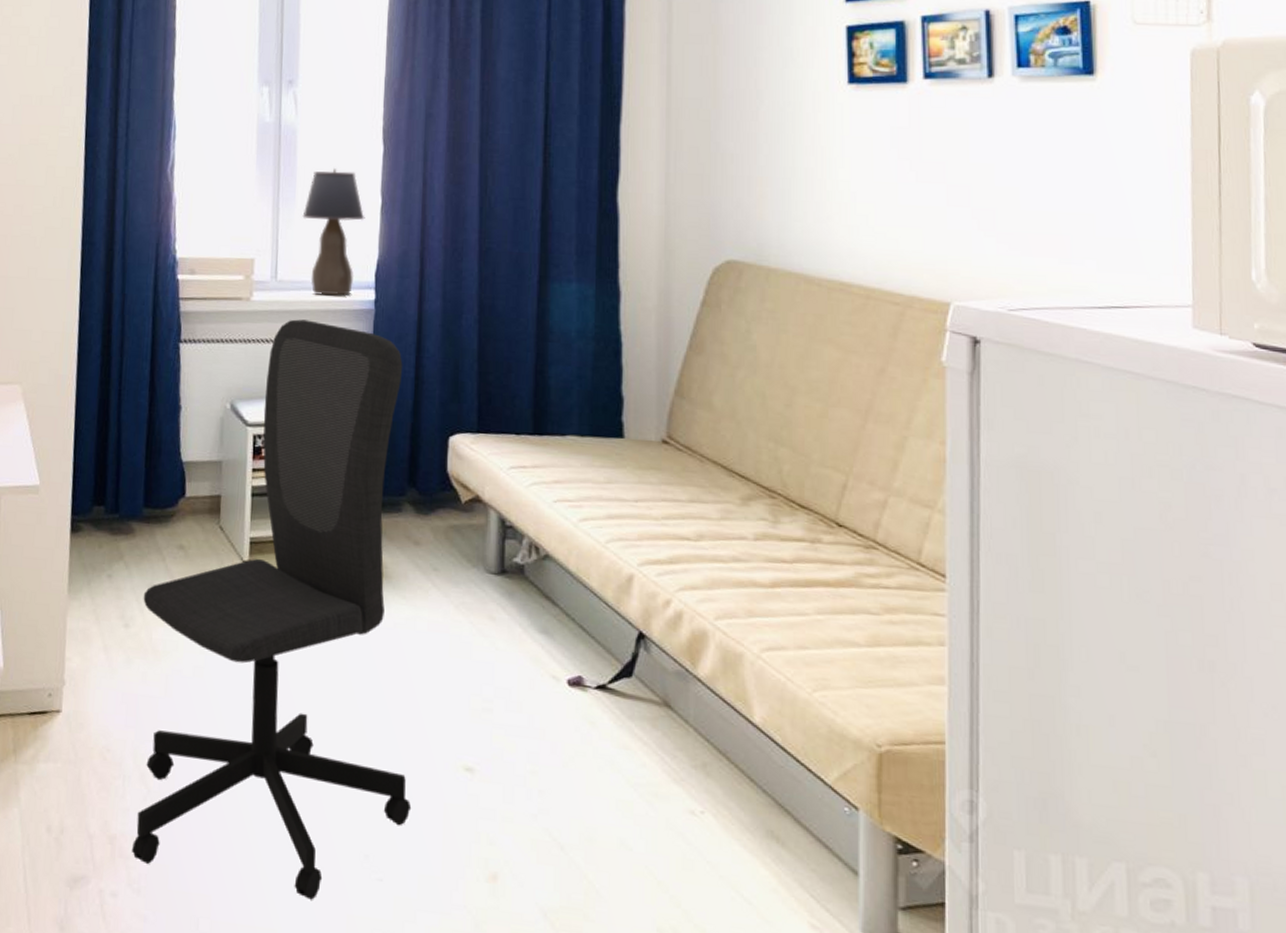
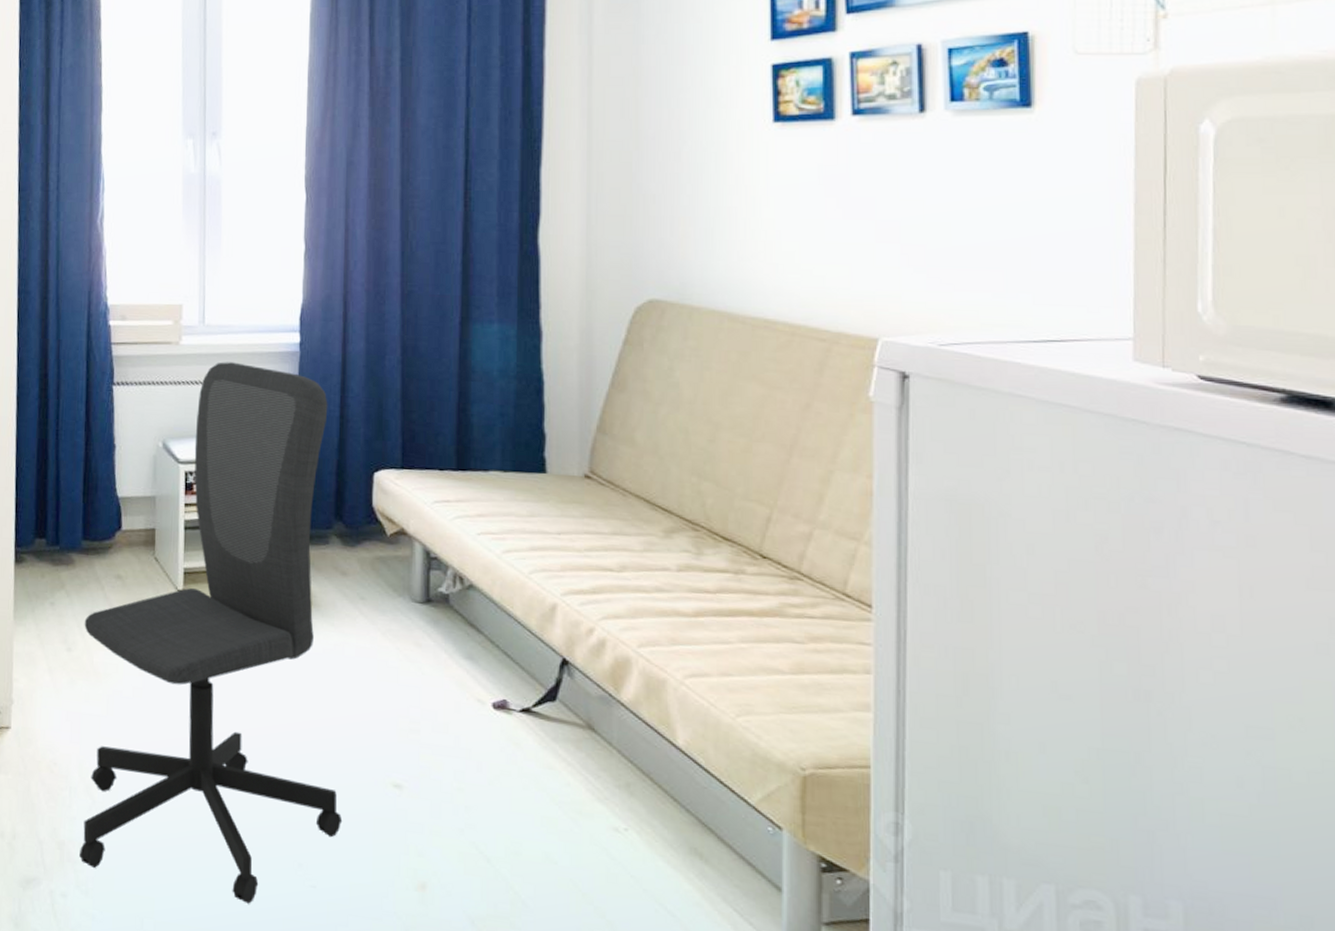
table lamp: present [302,168,365,297] -> none [228,216,289,340]

